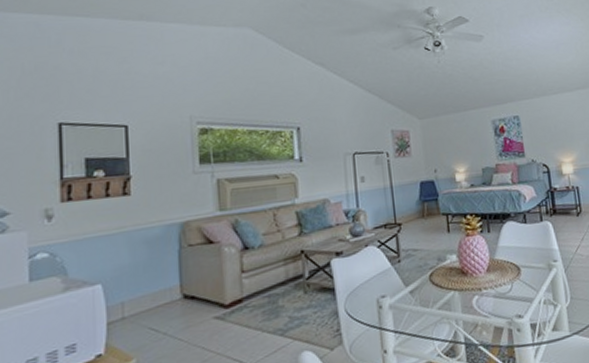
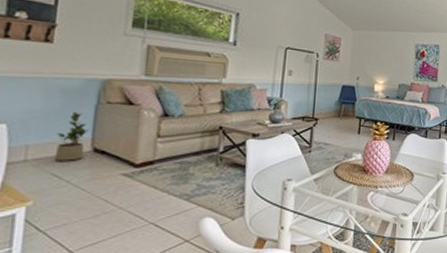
potted plant: none [147,260,176,314] -> present [54,111,89,161]

